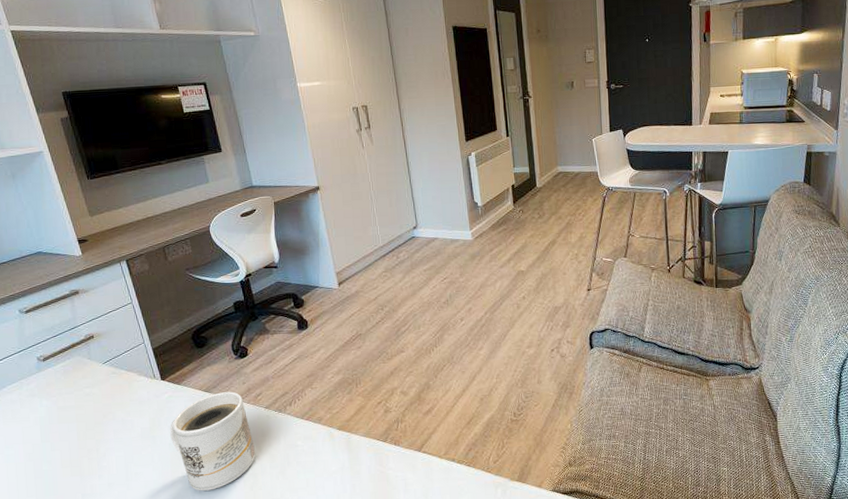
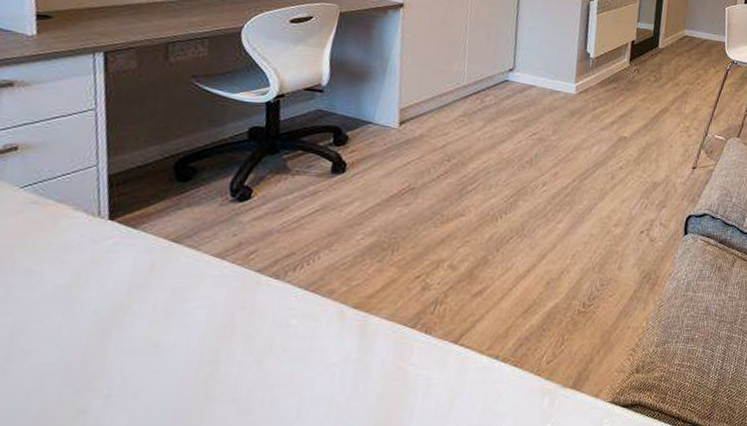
mug: present [170,391,256,491] -> none [98,244,227,382]

